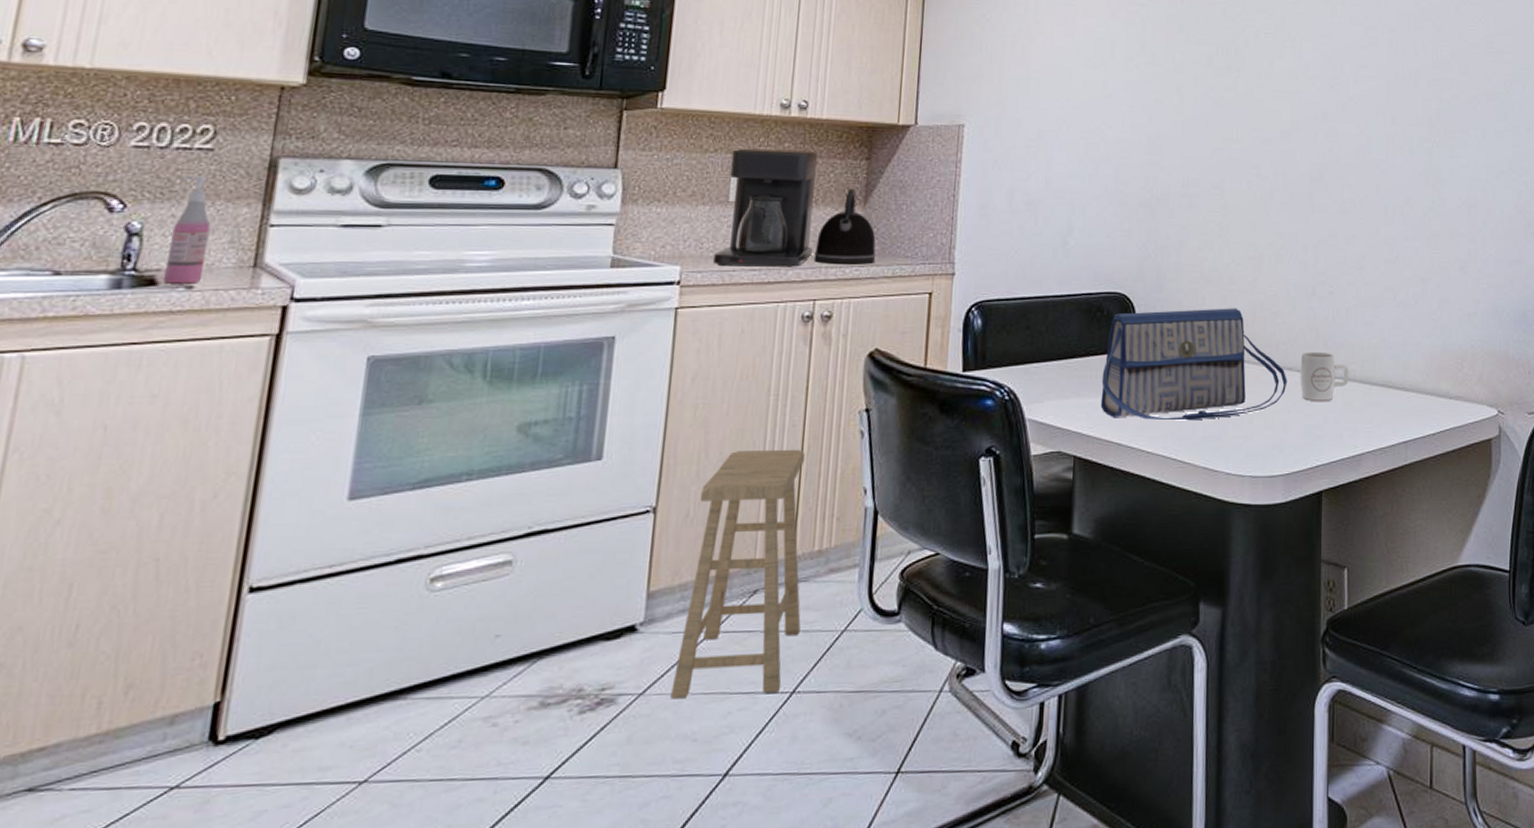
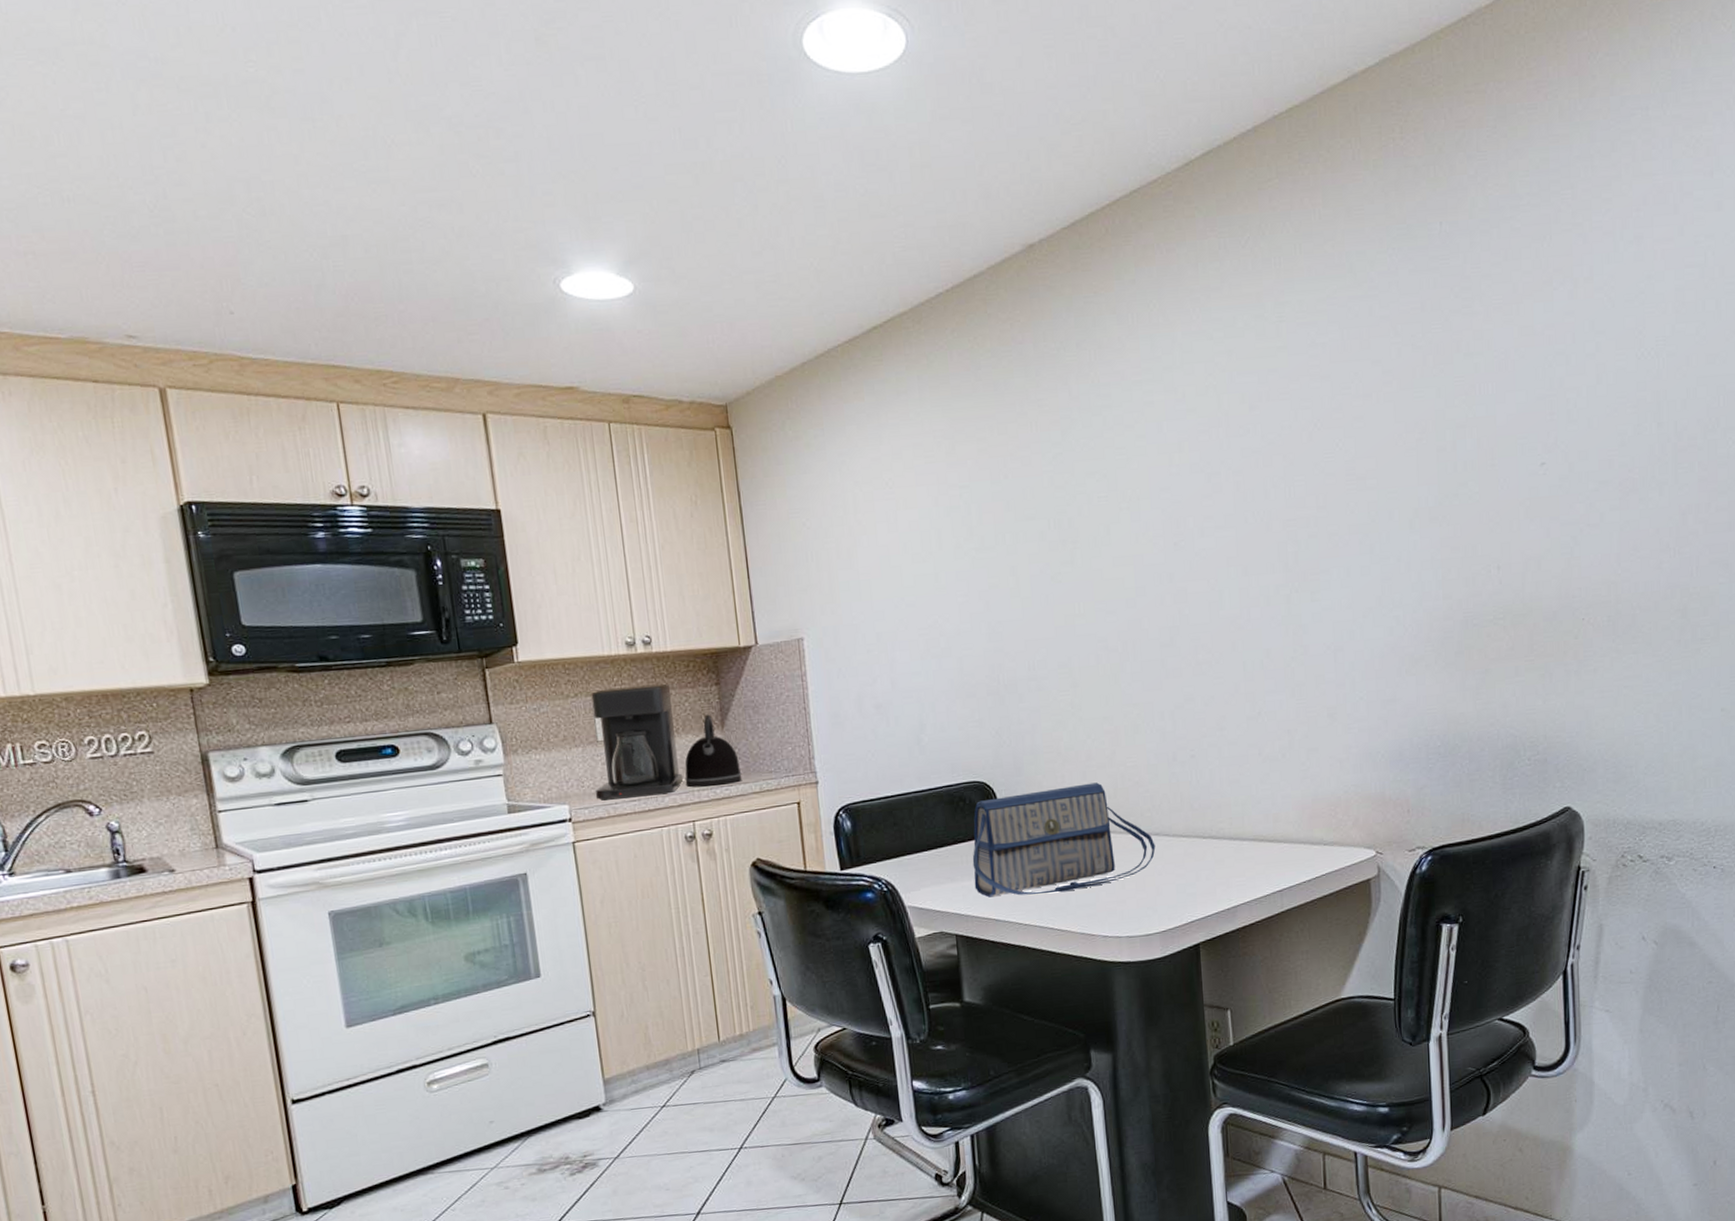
soap dispenser: present [164,175,211,284] -> none [136,776,180,870]
footstool: present [670,449,806,699] -> none [629,952,737,1160]
mug: present [1300,351,1349,402] -> none [1167,814,1218,863]

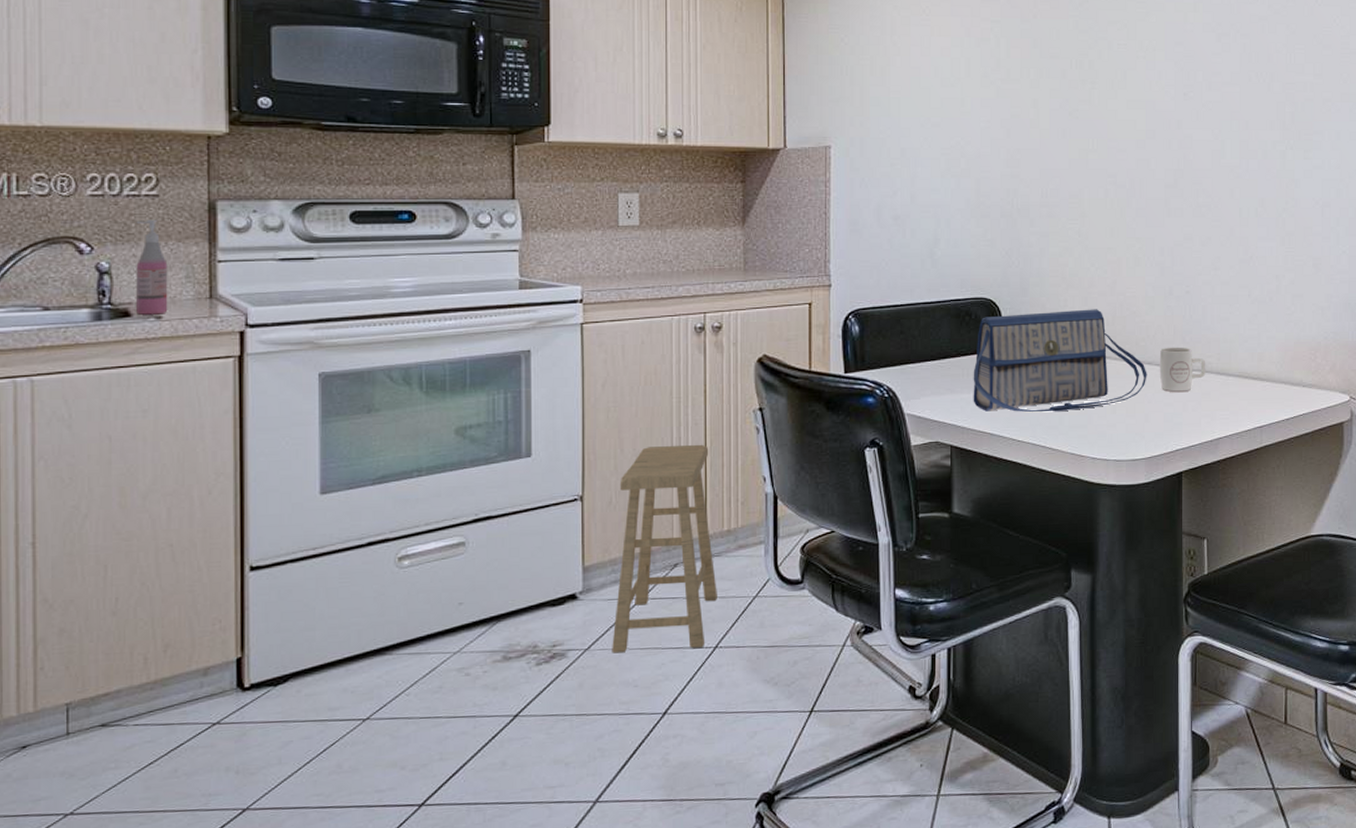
soap dispenser: none [136,776,180,870] -> present [136,219,168,315]
coffee maker: present [591,684,684,800] -> none [609,176,699,285]
footstool: none [629,952,737,1160] -> present [612,444,717,654]
kettle: present [685,714,742,788] -> none [701,210,757,280]
mug: none [1167,814,1218,863] -> present [1159,347,1206,393]

